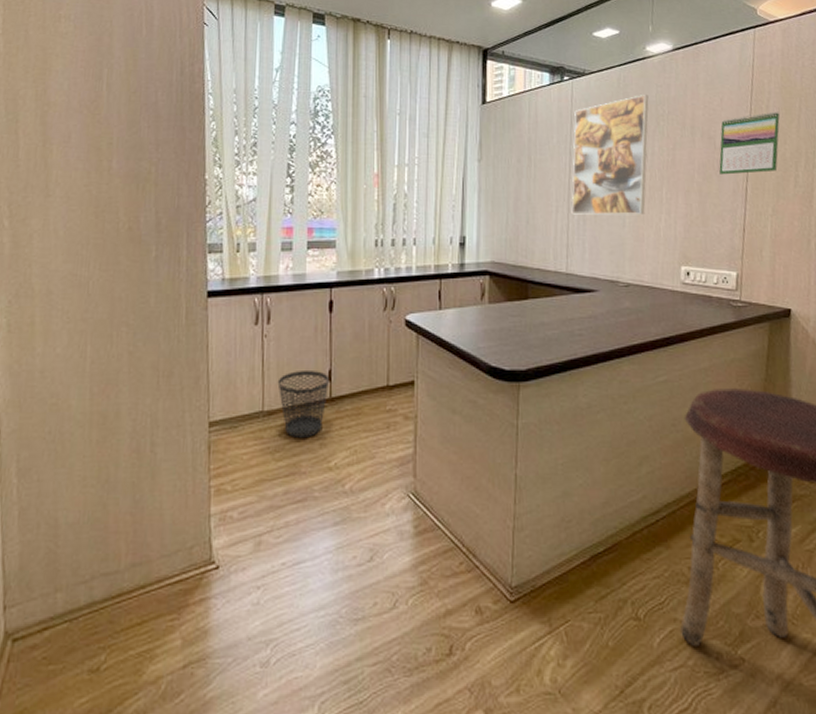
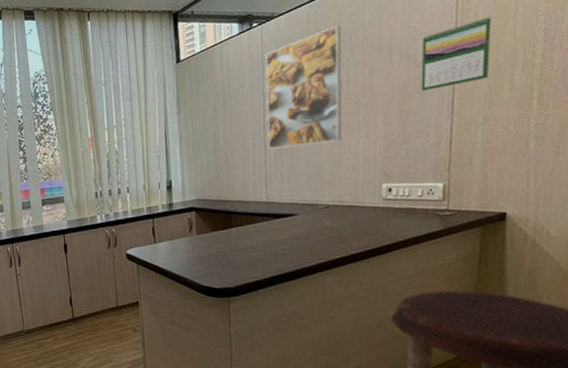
wastebasket: present [277,371,330,437] -> none [32,298,71,349]

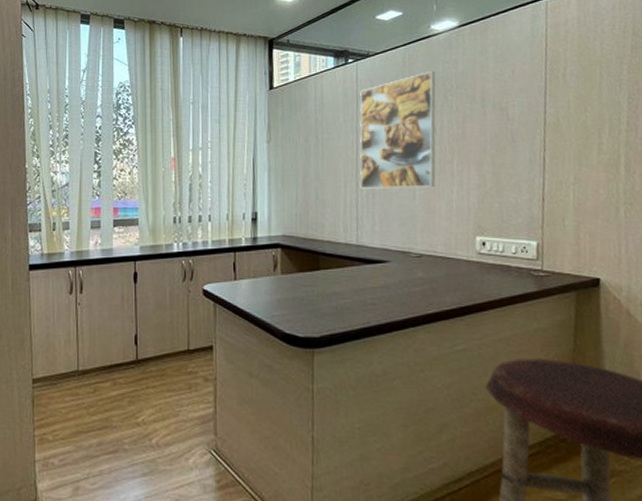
calendar: present [421,16,492,91] -> none [513,79,579,145]

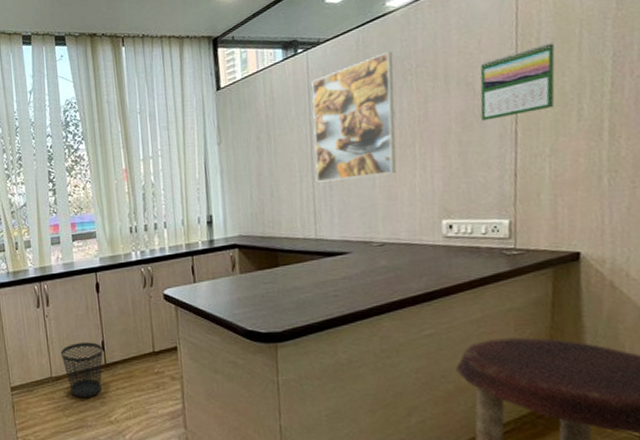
wastebasket: none [90,335,136,395] -> present [60,342,104,398]
calendar: none [513,79,579,145] -> present [480,42,555,121]

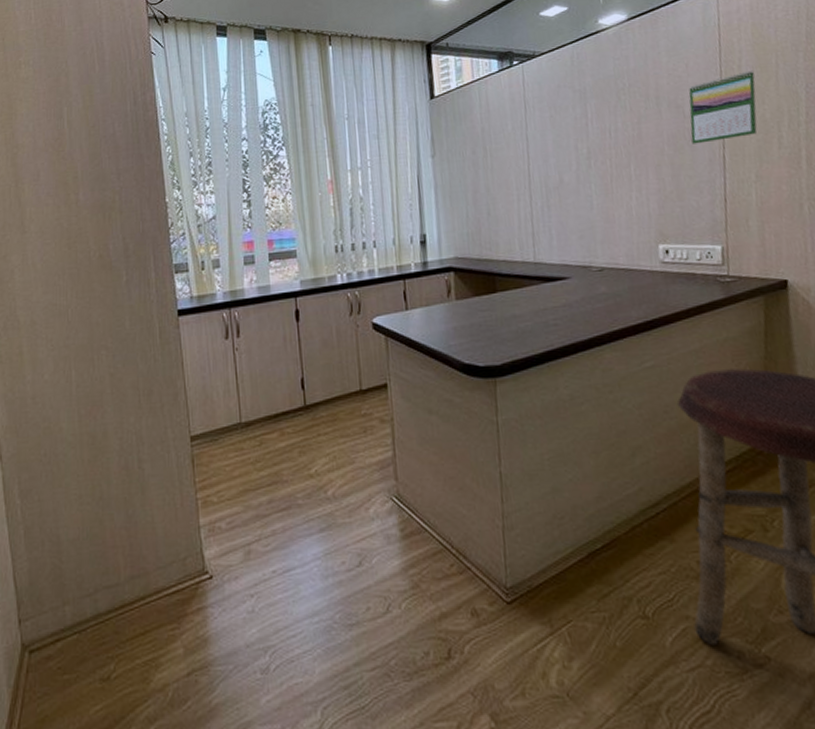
wastebasket: present [60,342,104,398] -> none [252,380,303,447]
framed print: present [311,52,397,182] -> none [527,70,613,202]

